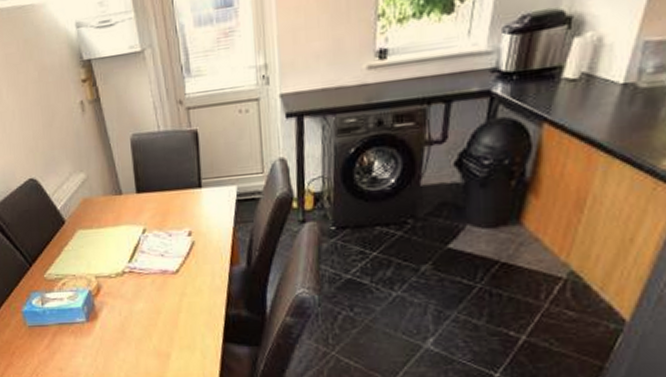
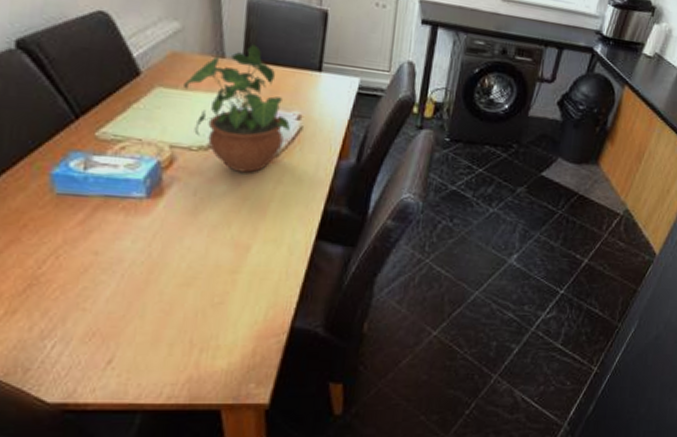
potted plant: none [95,177,184,291] -> present [182,44,290,173]

